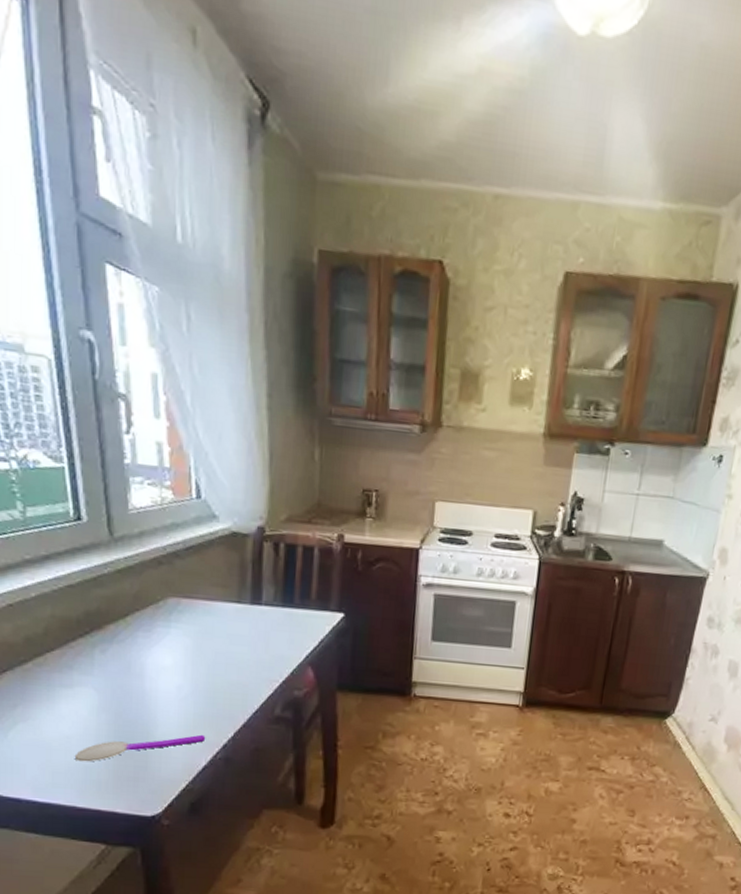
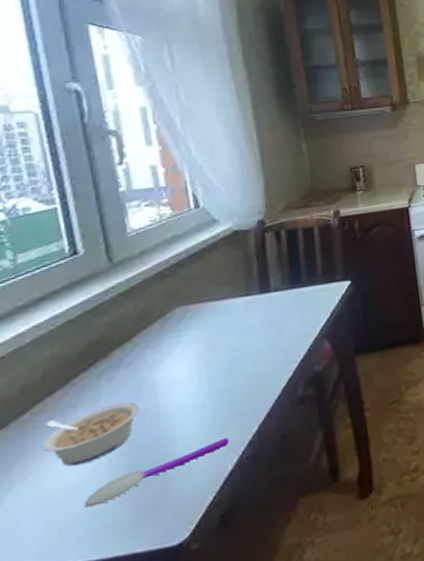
legume: none [41,675,128,722] -> present [42,401,140,466]

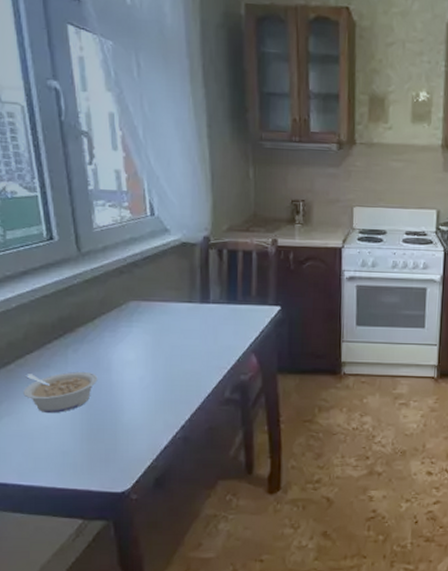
spoon: present [84,437,229,508] -> none [53,418,166,448]

